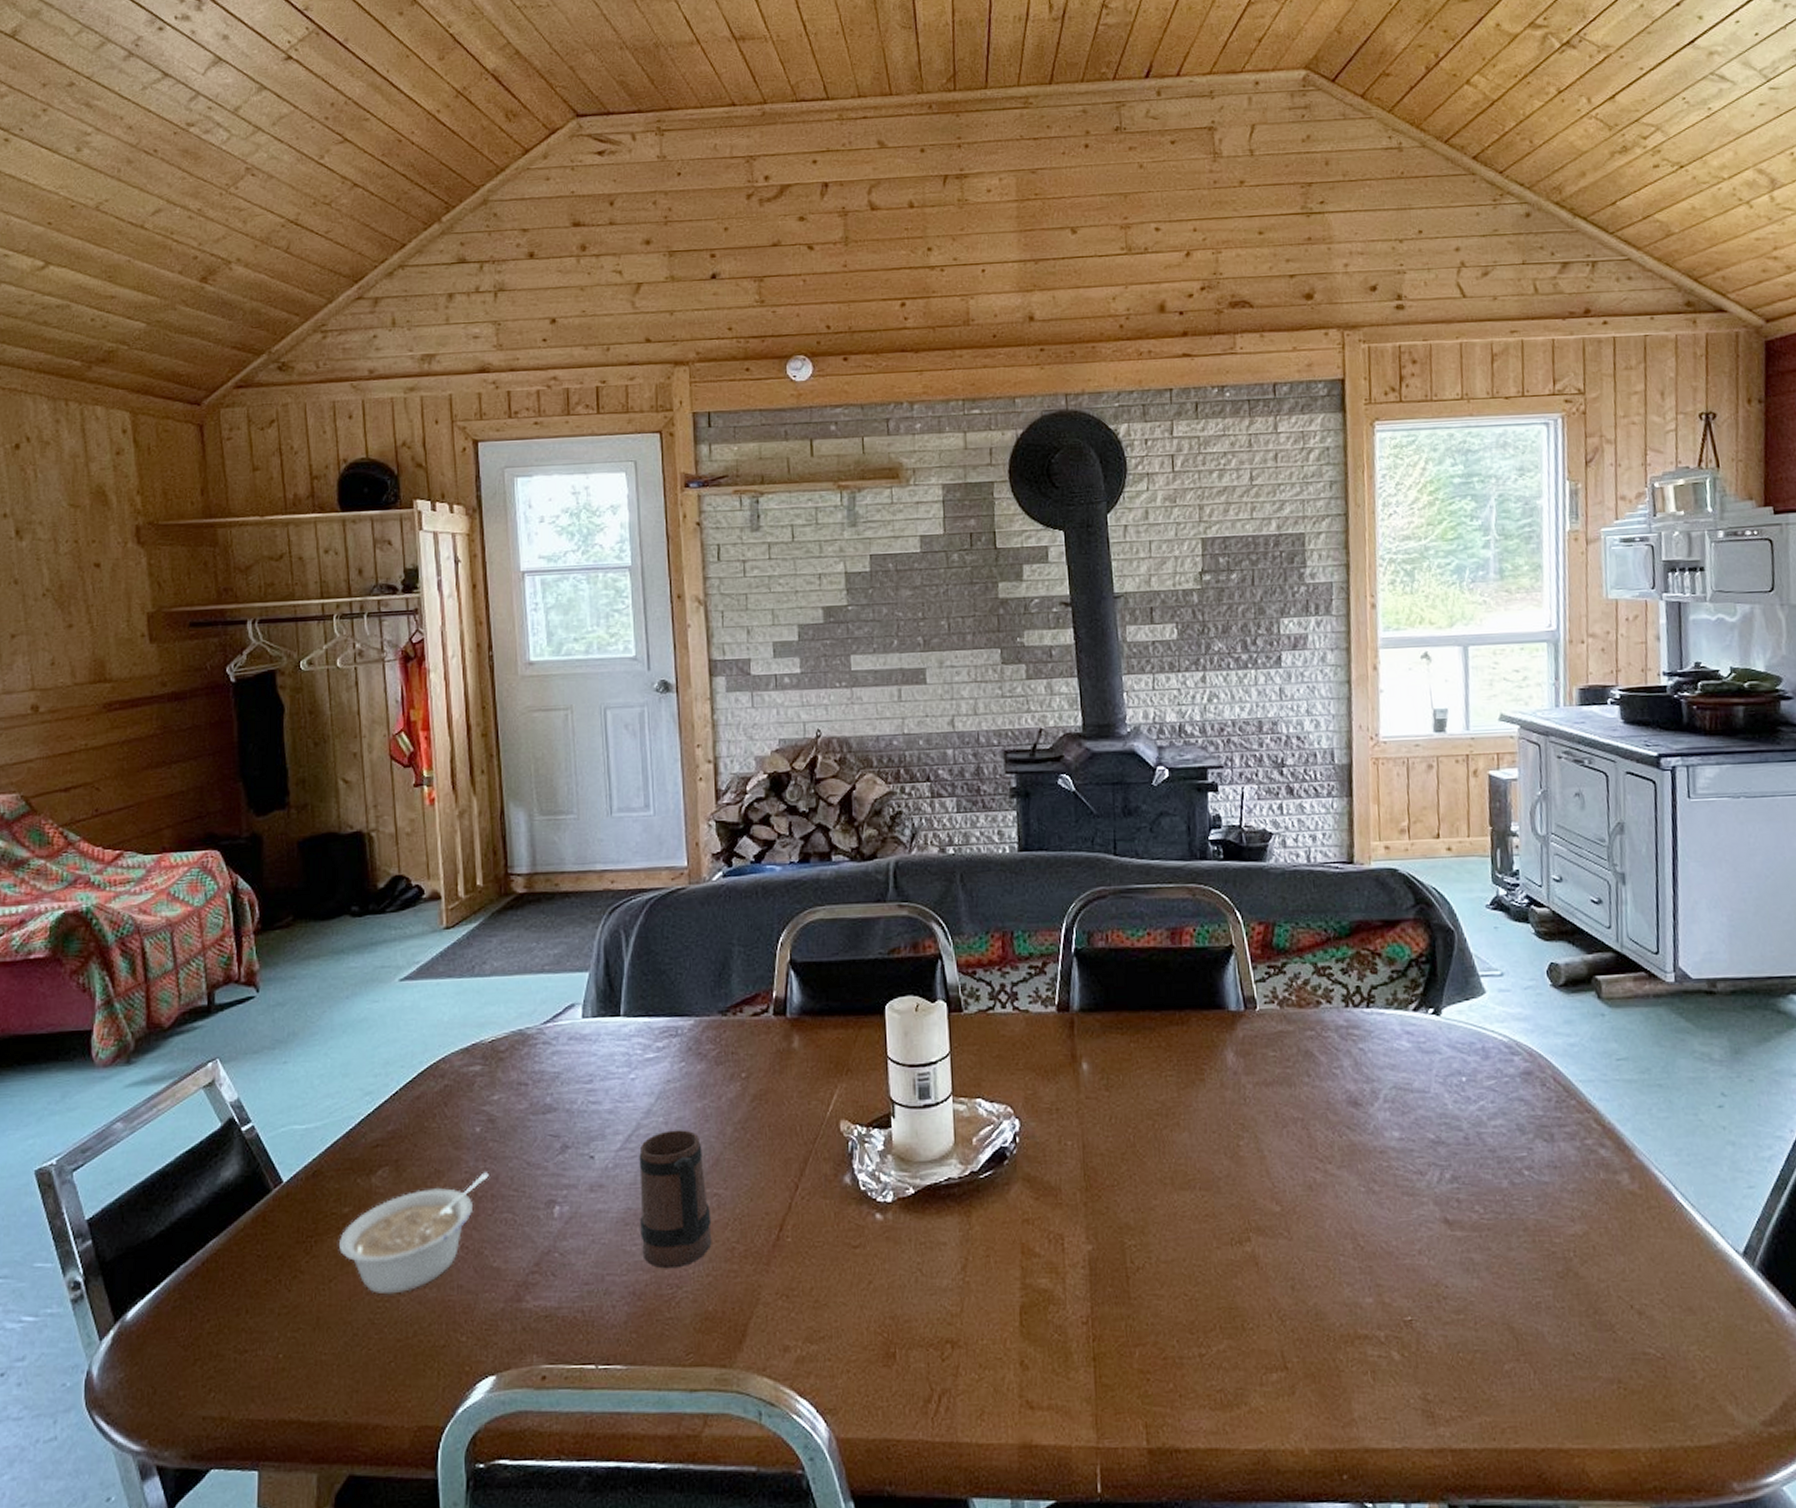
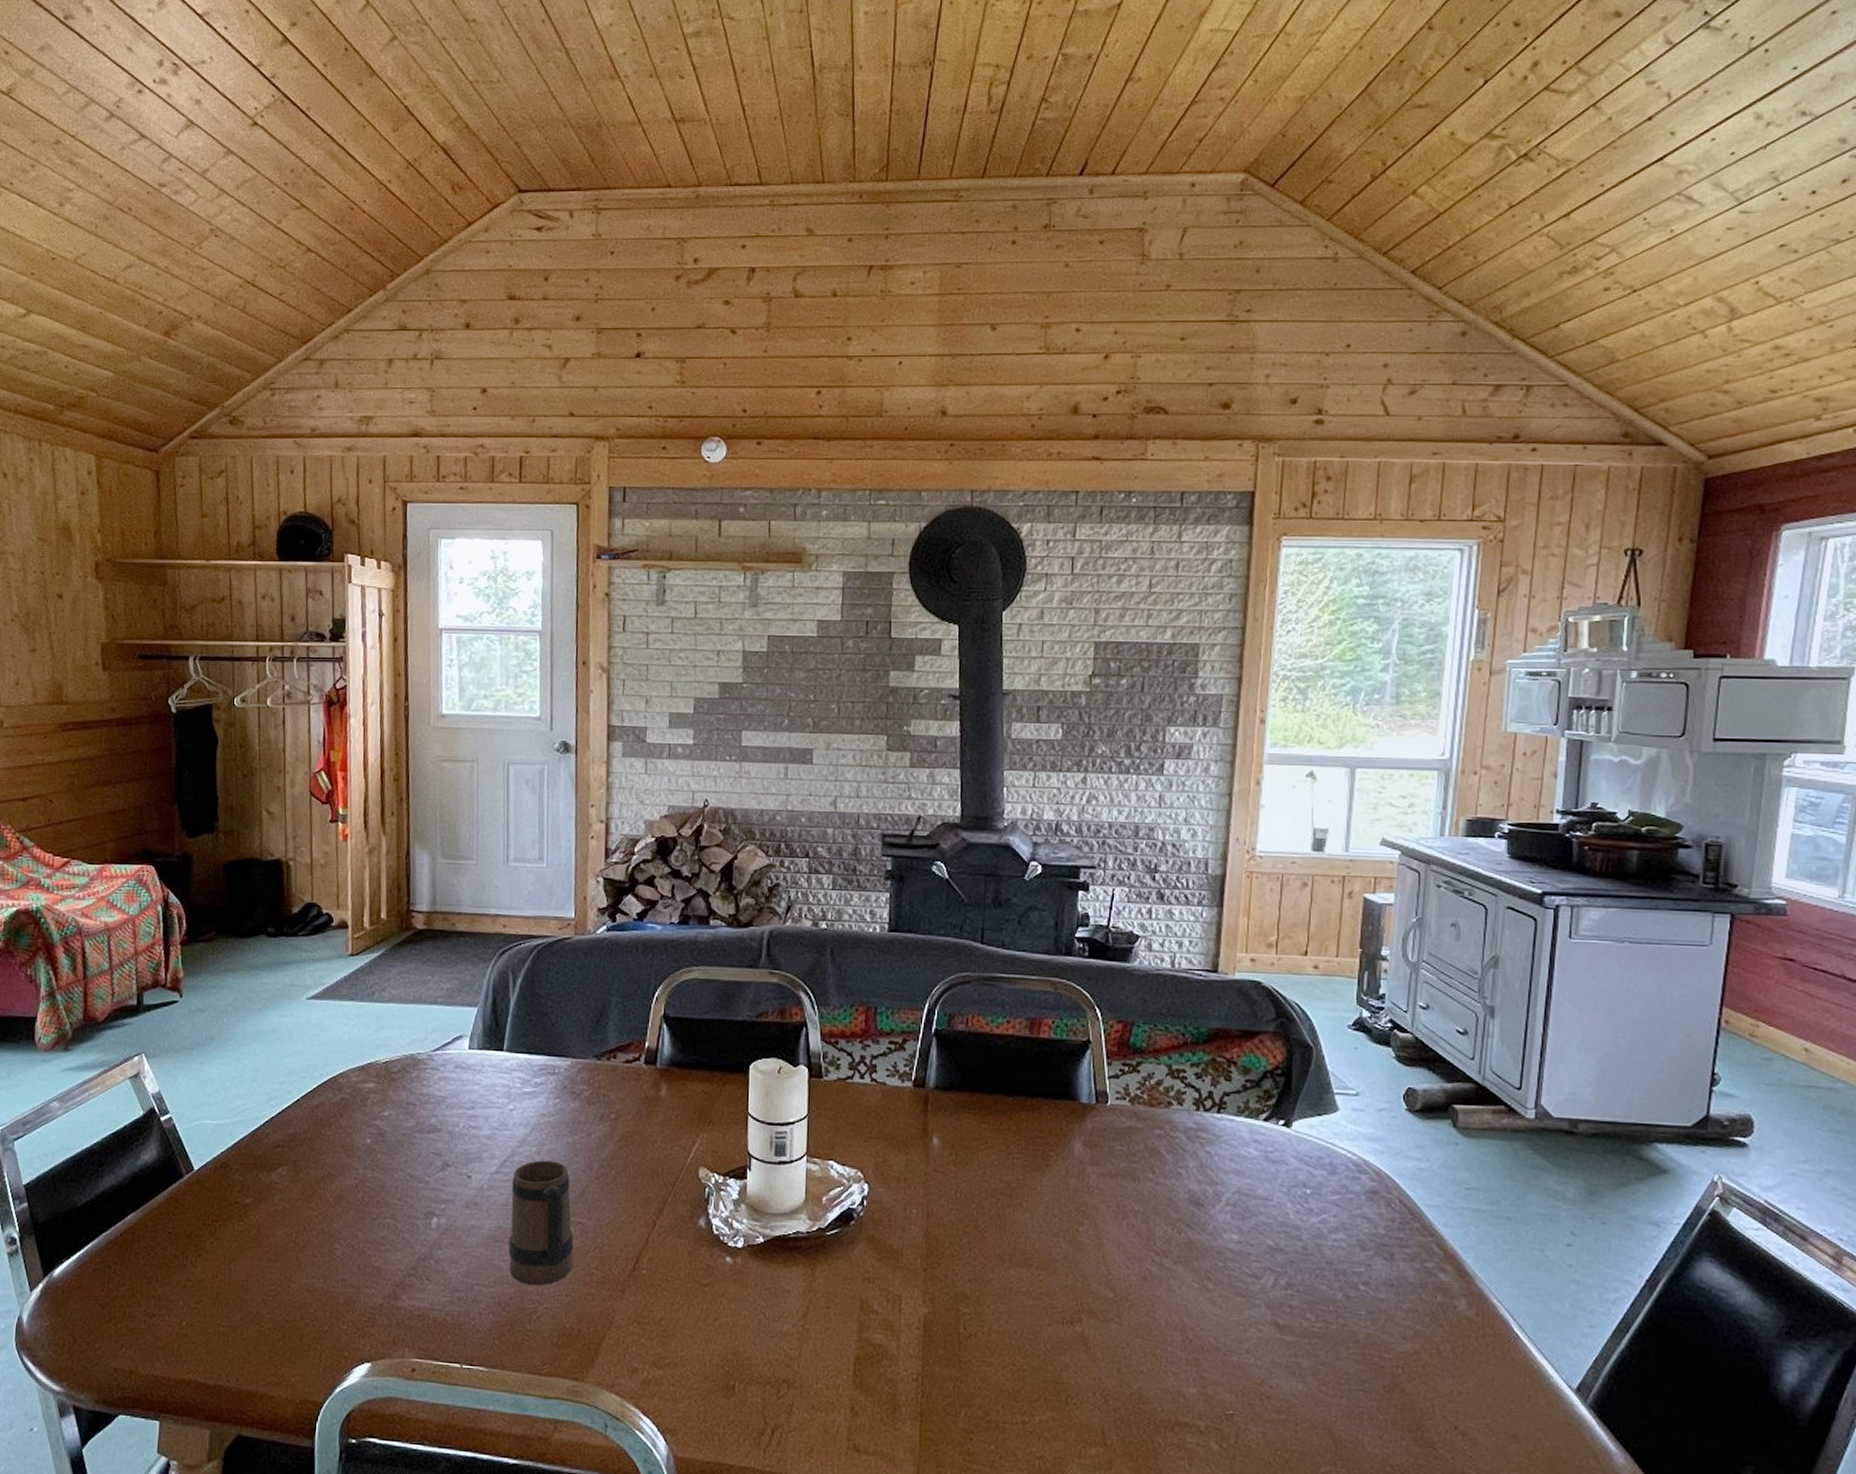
legume: present [339,1172,489,1295] -> none [240,1180,376,1280]

